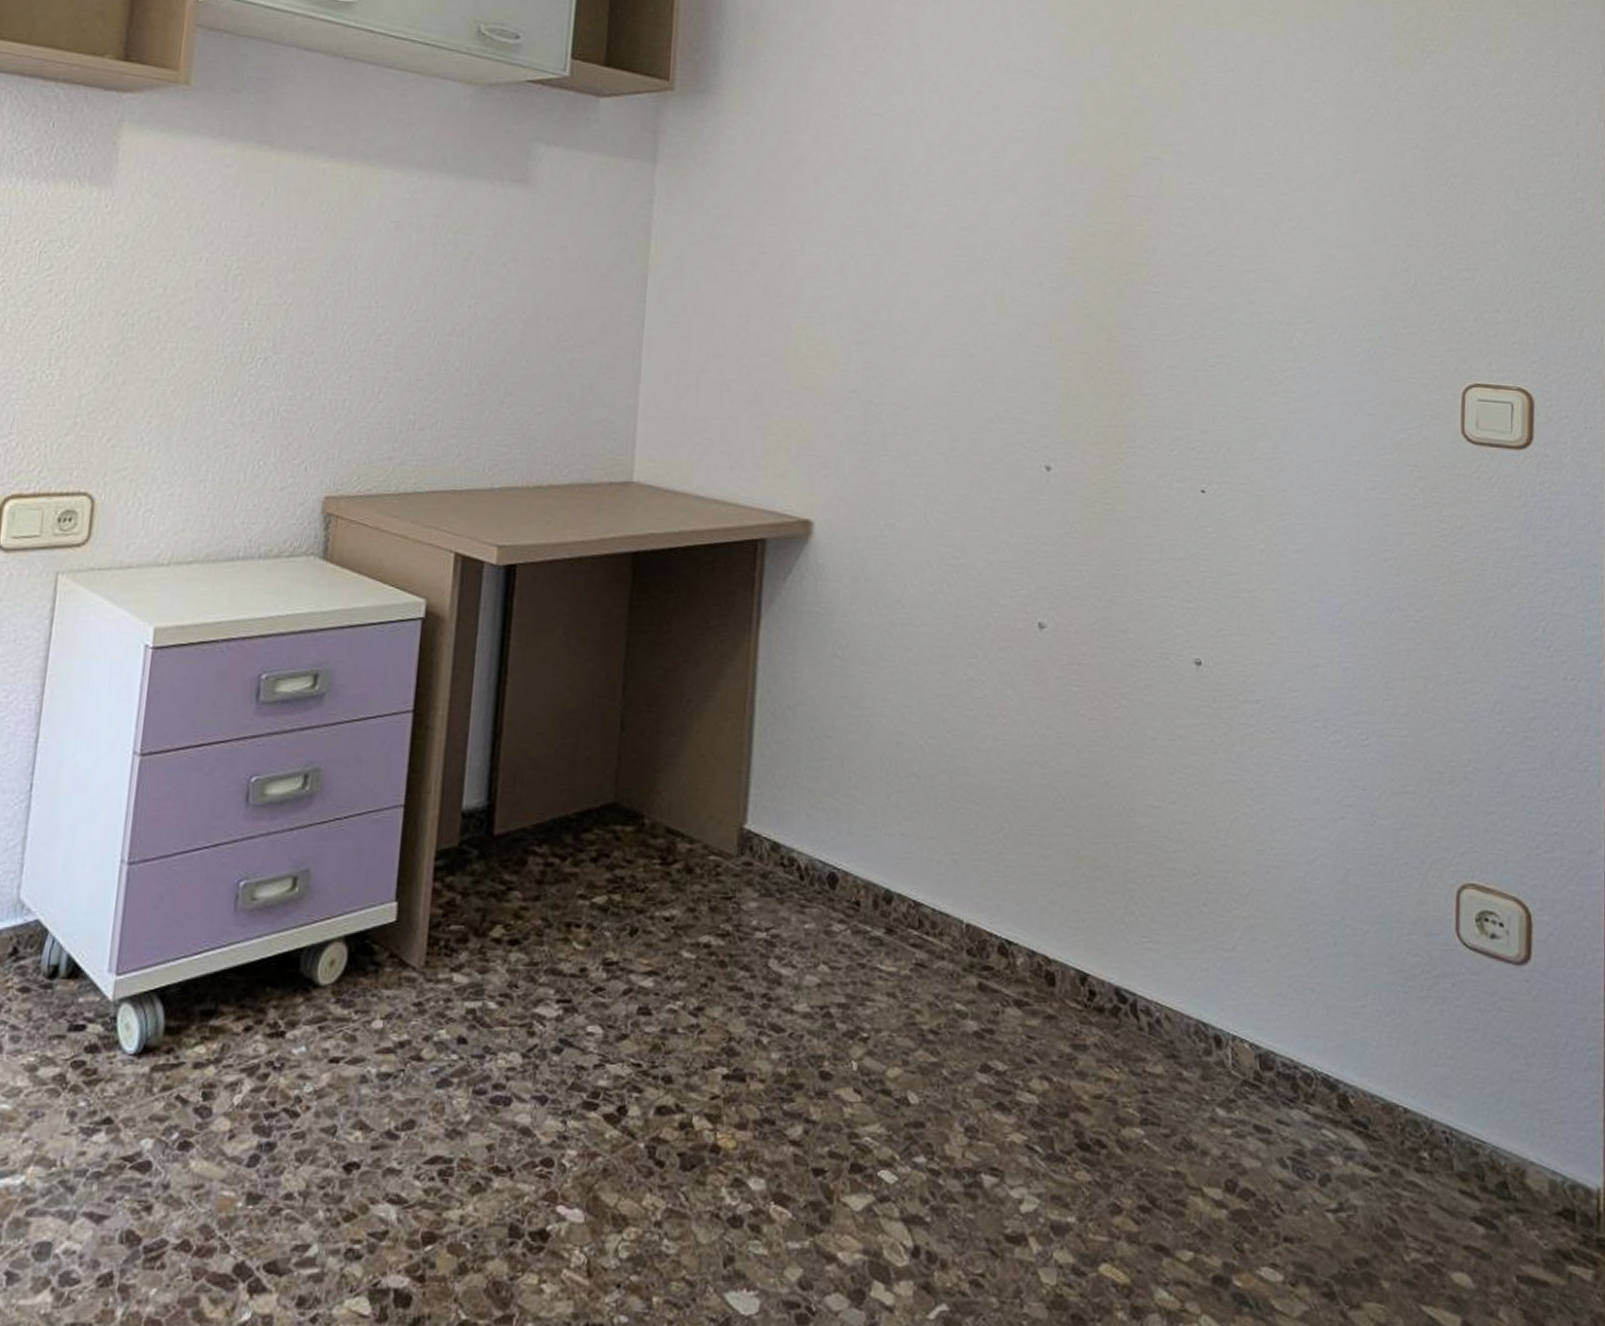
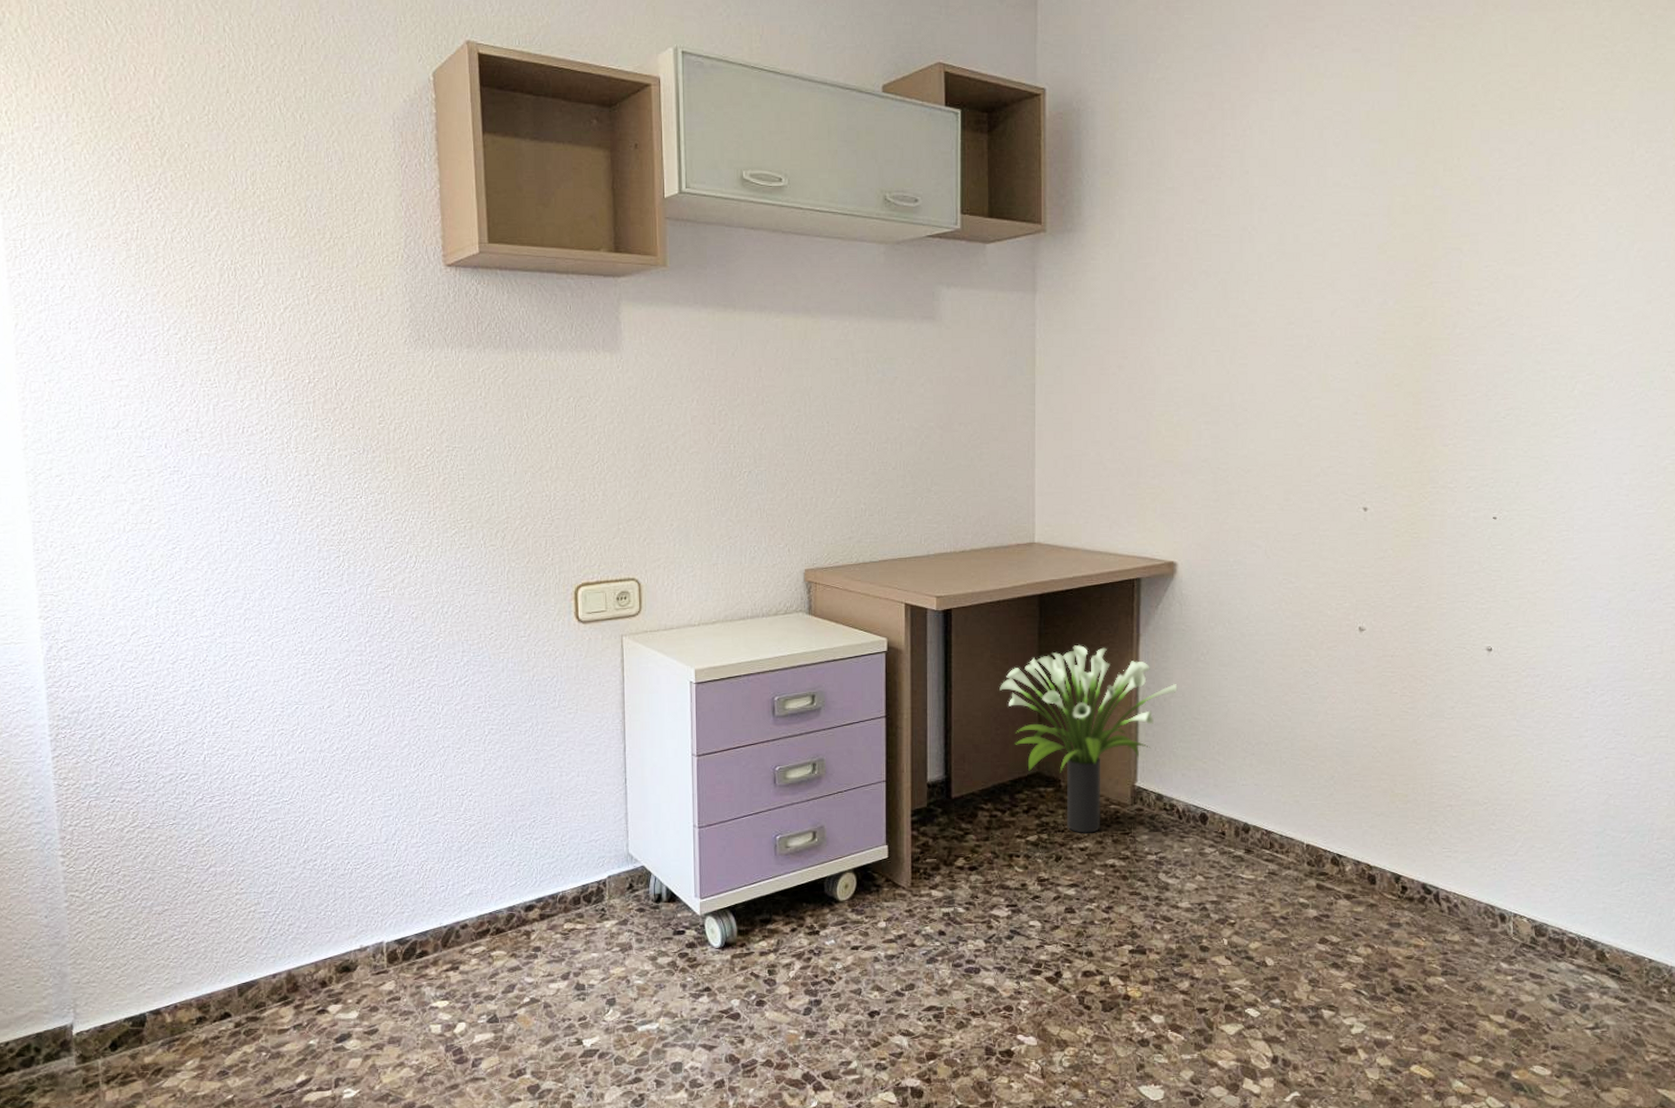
potted plant: none [571,624,806,895] -> present [999,644,1178,833]

